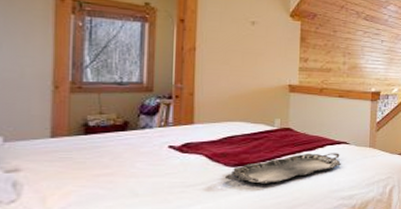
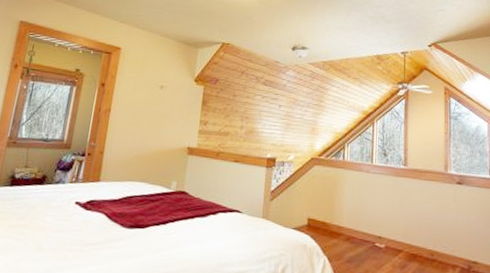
serving tray: present [225,153,342,184] -> none [120,219,233,250]

